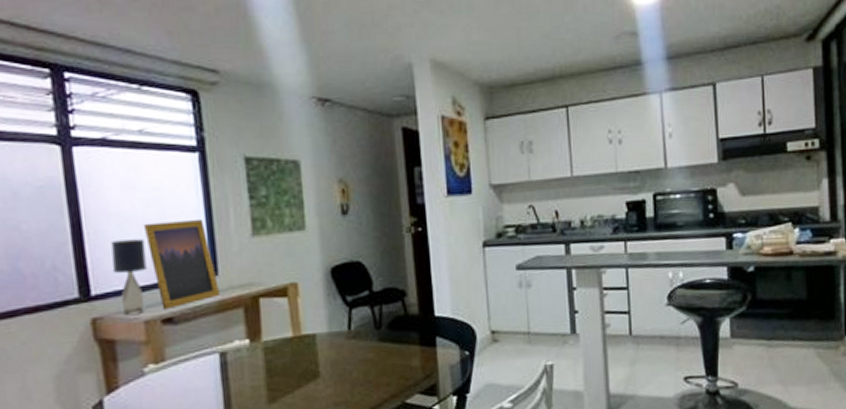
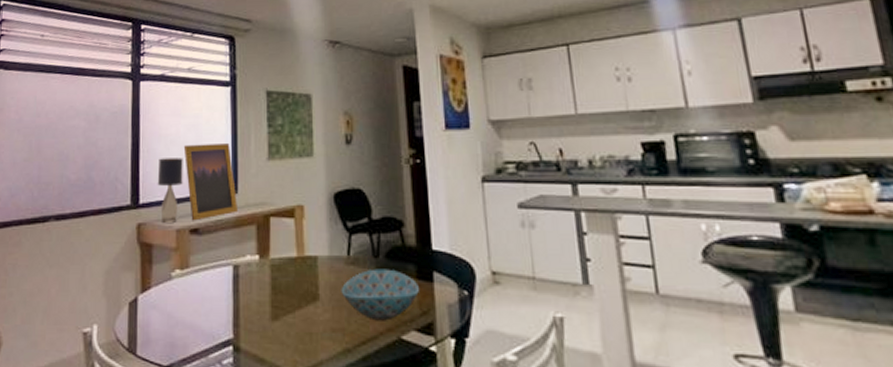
bowl: none [342,339,422,390] -> present [341,269,419,321]

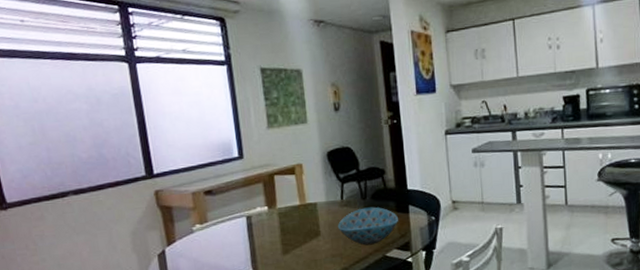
table lamp: present [157,158,183,223] -> none [166,131,192,188]
picture frame: present [183,144,239,221] -> none [188,117,246,184]

